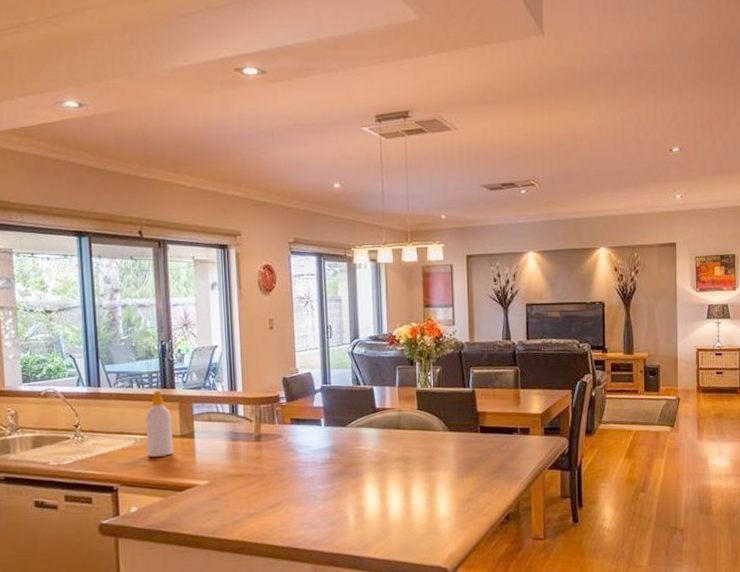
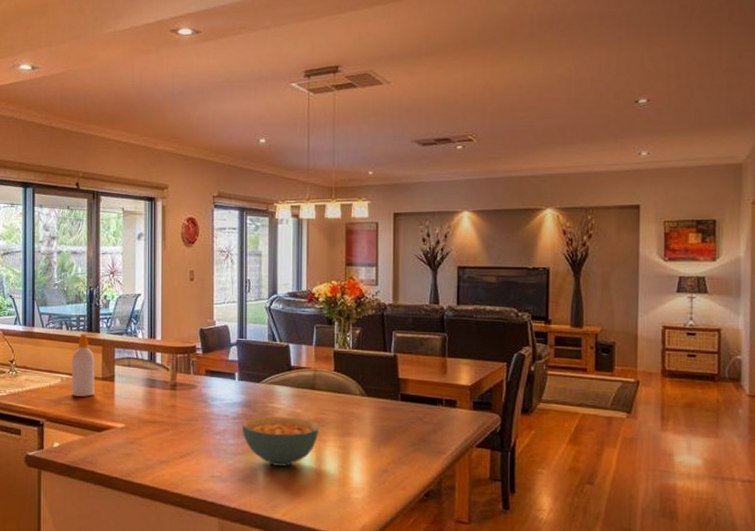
cereal bowl: none [330,457,406,506] -> present [242,416,320,466]

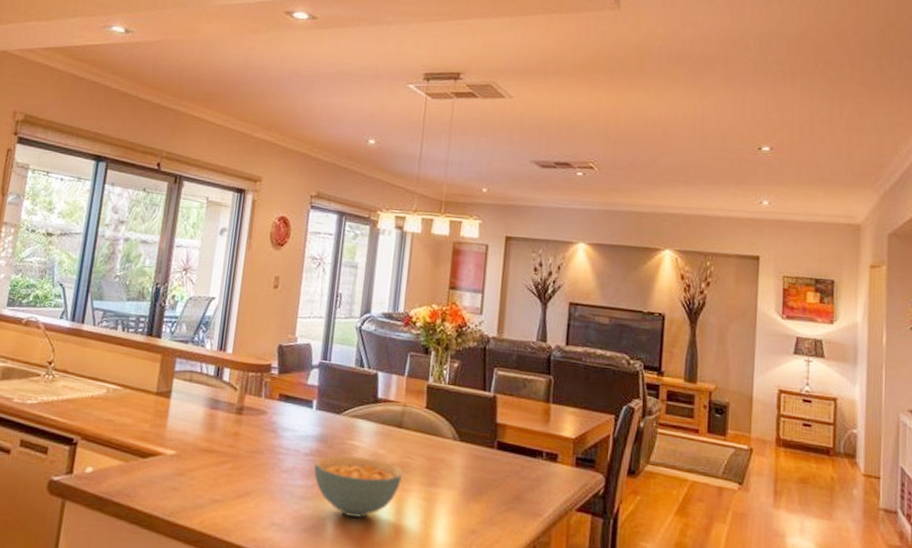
soap bottle: present [72,333,95,397] -> none [117,336,151,414]

